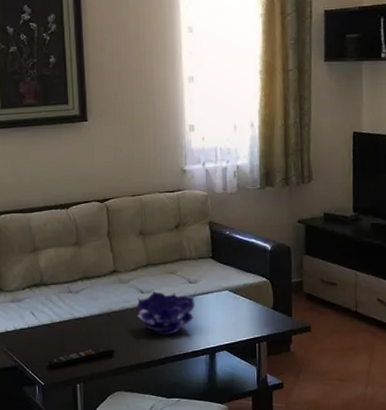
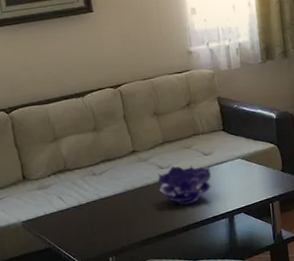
remote control: present [48,346,115,368] -> none [80,220,142,246]

